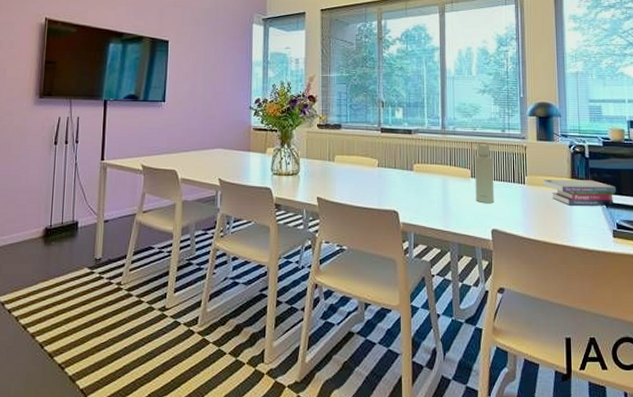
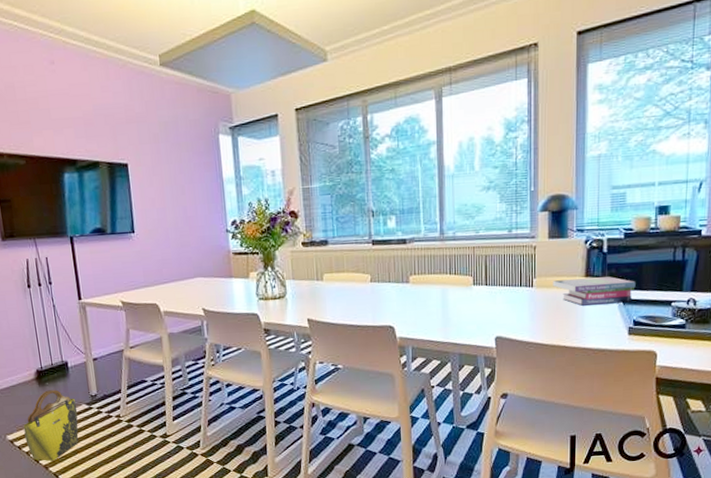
tote bag: none [17,250,79,329] -> present [23,390,79,461]
bottle: present [475,141,495,204] -> none [477,244,499,312]

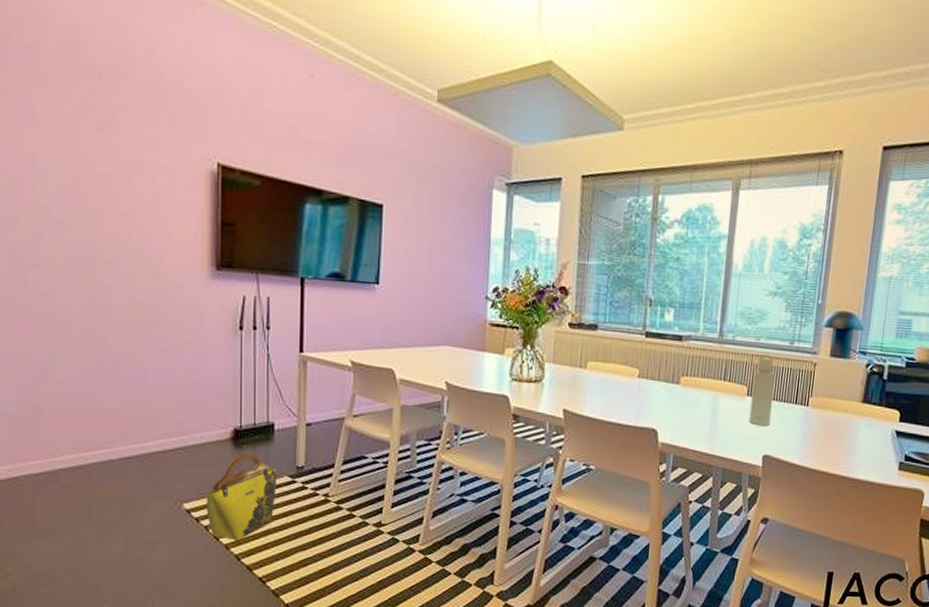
bottle: none [477,244,499,312] -> present [748,353,775,427]
books: present [553,276,636,306] -> none [828,402,912,436]

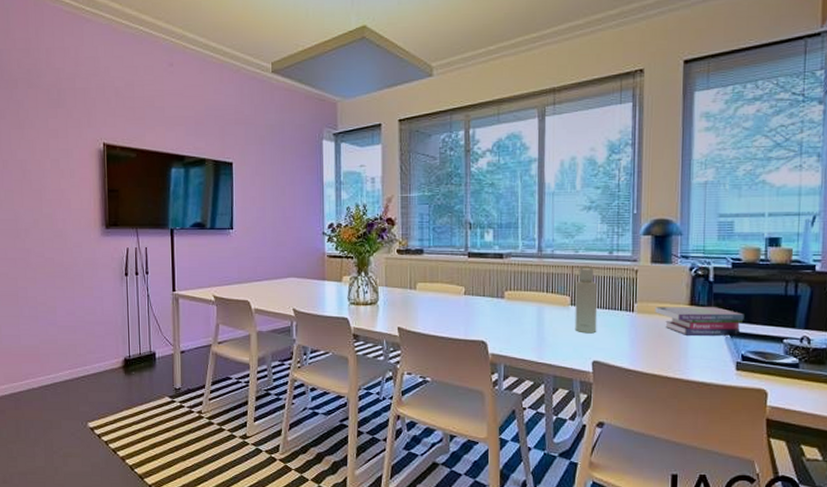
tote bag: present [206,454,277,540] -> none [105,380,160,453]
books: none [828,402,912,436] -> present [655,307,744,336]

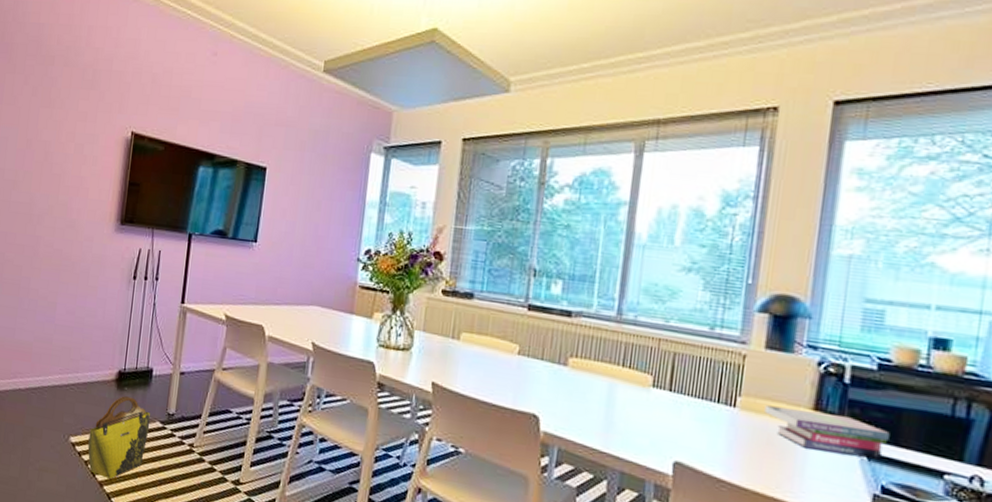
tote bag: none [105,380,160,453] -> present [87,396,150,479]
bottle: present [575,264,598,334] -> none [654,338,690,427]

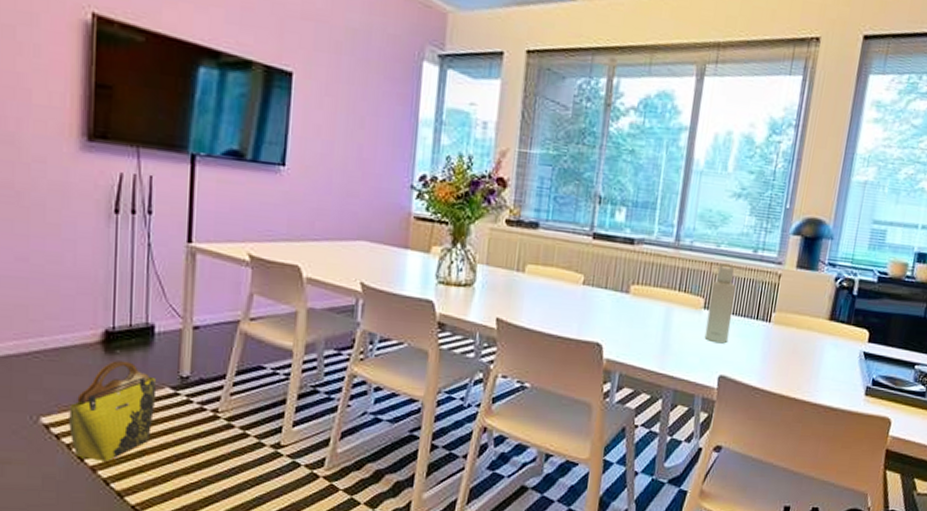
bottle: none [654,338,690,427] -> present [704,262,736,344]
books: present [764,405,890,460] -> none [792,319,882,358]

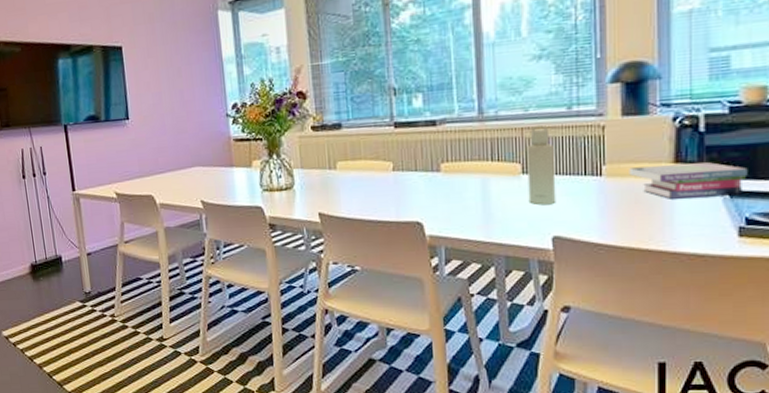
tote bag: present [69,360,157,461] -> none [18,285,73,360]
books: none [792,319,882,358] -> present [629,162,748,199]

